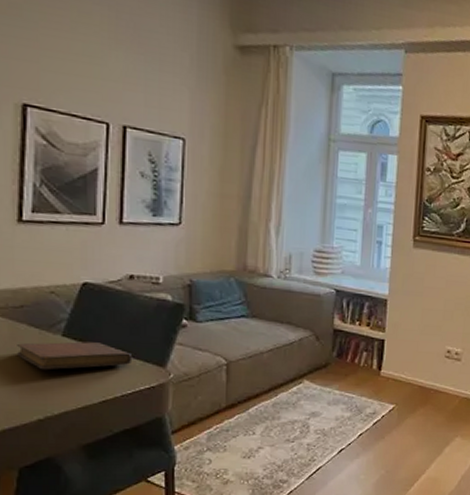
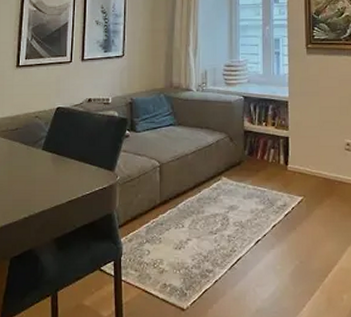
notebook: present [17,341,133,370] -> none [13,153,90,178]

